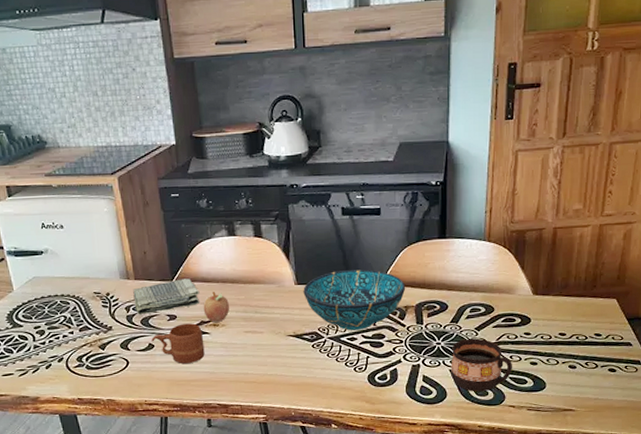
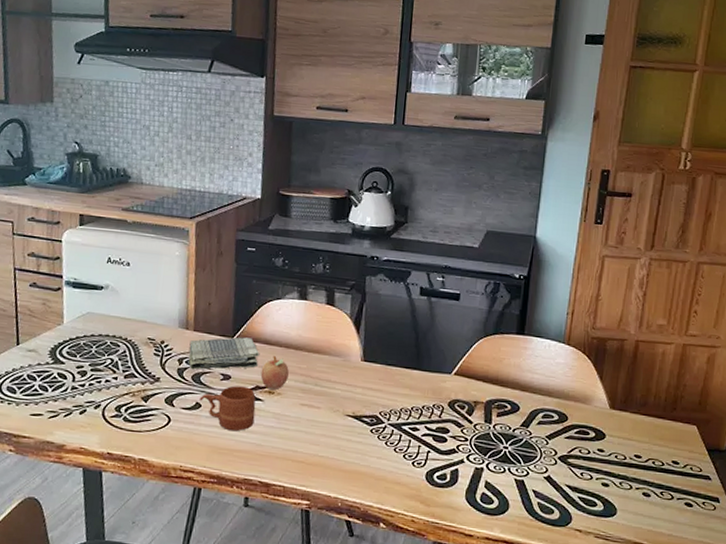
decorative bowl: present [303,269,406,331] -> none [369,352,478,421]
cup: present [451,338,512,392] -> none [516,446,582,509]

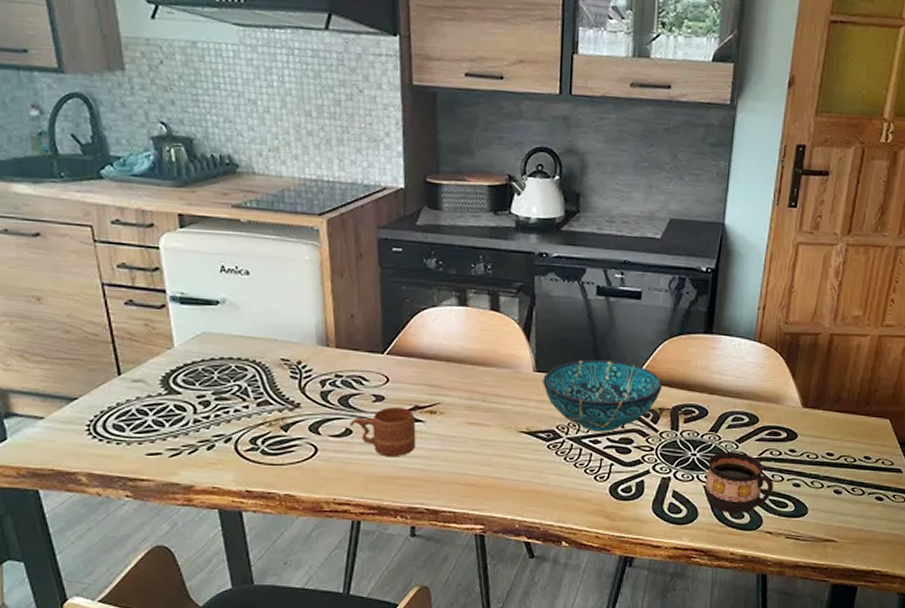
dish towel: present [189,337,260,370] -> none [332,352,417,392]
fruit: present [260,356,289,391] -> none [419,371,451,410]
decorative bowl: none [369,352,478,421] -> present [543,360,663,432]
cup: none [516,446,582,509] -> present [705,451,773,514]

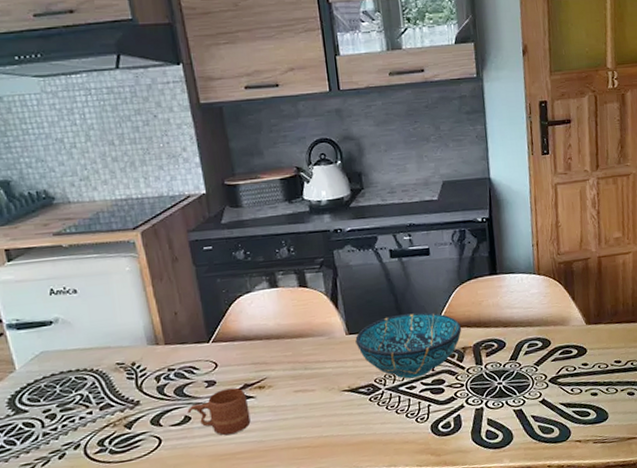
cup: present [705,451,773,514] -> none [513,374,575,430]

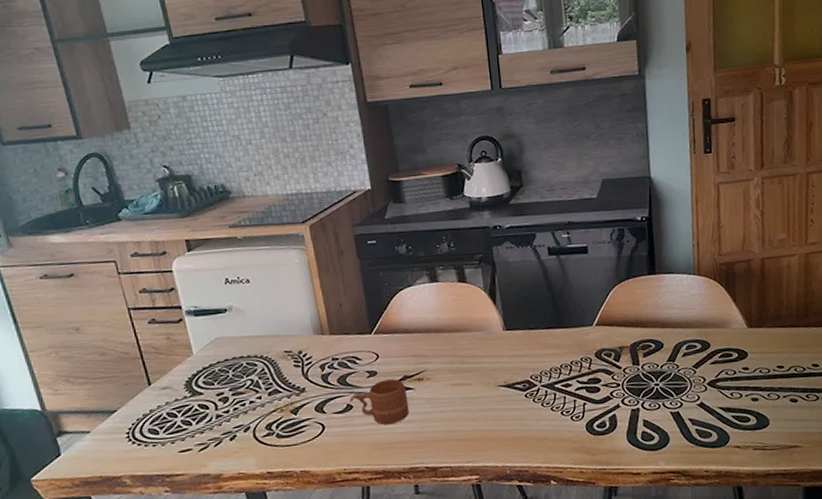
decorative bowl: present [355,312,462,379] -> none [512,310,619,377]

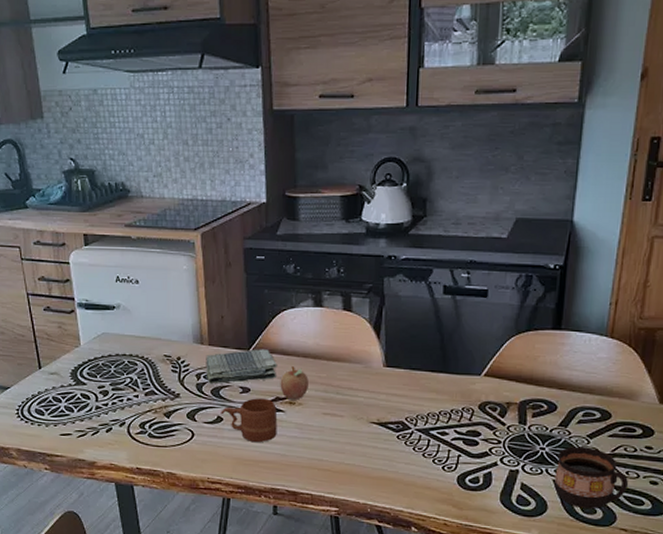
dish towel: none [328,330,402,374] -> present [206,349,278,384]
fruit: none [406,343,434,377] -> present [280,366,308,401]
cup: none [671,376,734,434] -> present [554,446,628,509]

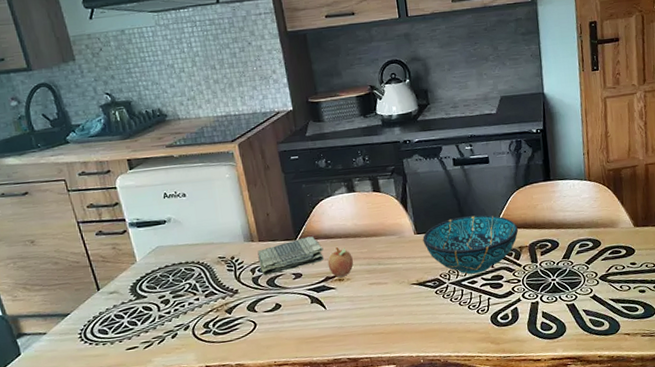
mug: present [221,398,278,443] -> none [278,280,332,321]
decorative bowl: none [392,355,510,425] -> present [423,214,519,275]
cup: present [554,446,628,509] -> none [566,271,624,323]

